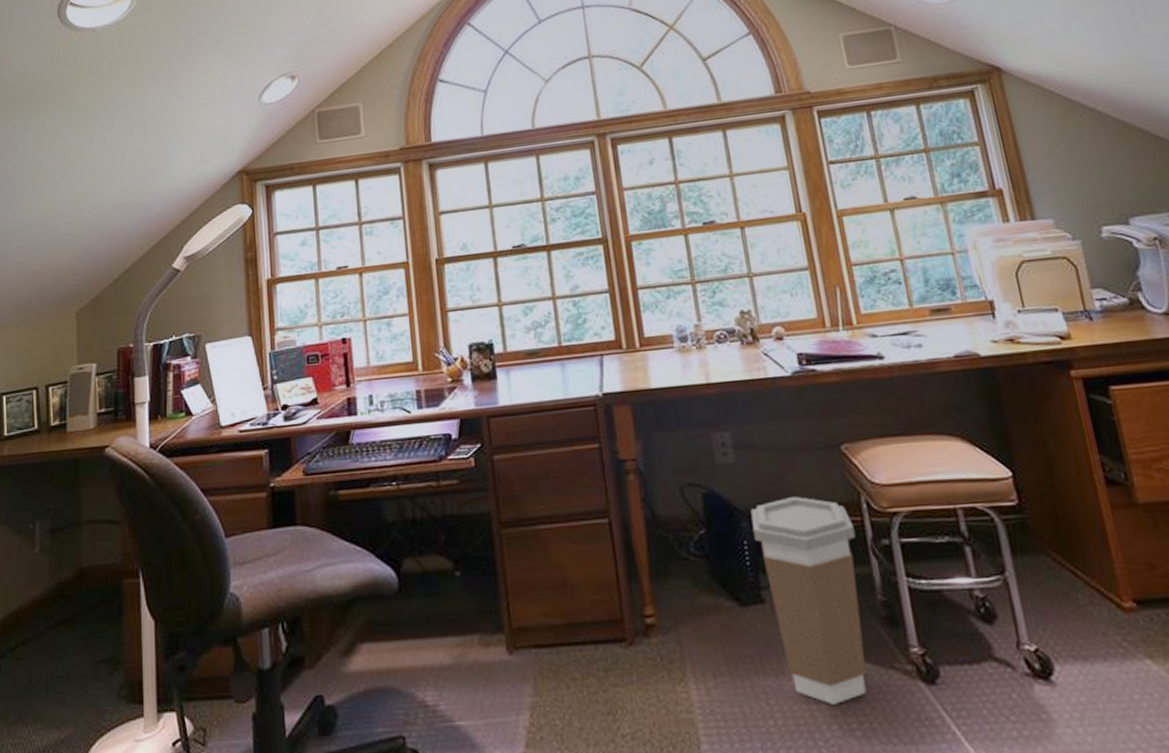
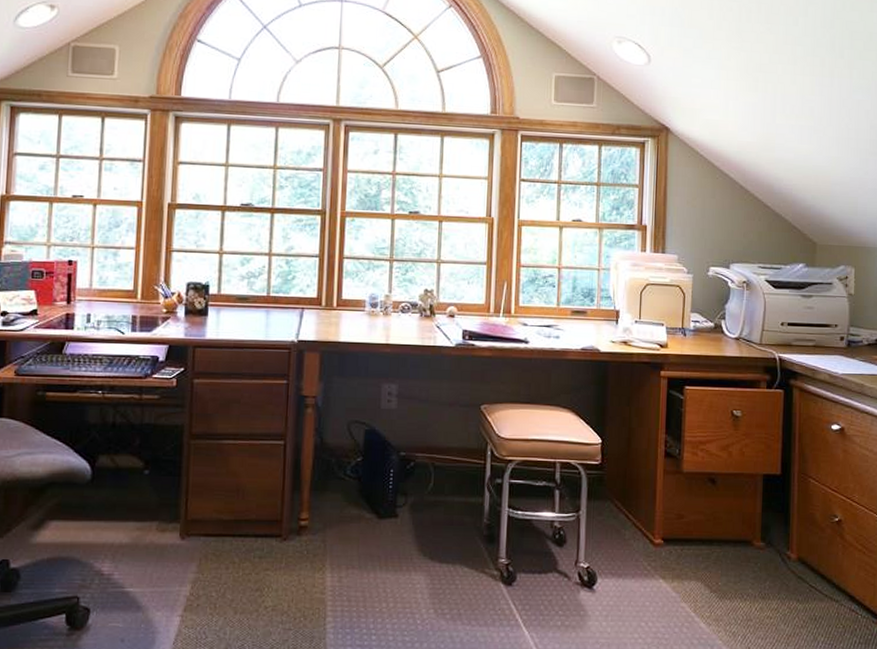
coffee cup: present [750,496,867,705] -> none [399,440,478,595]

